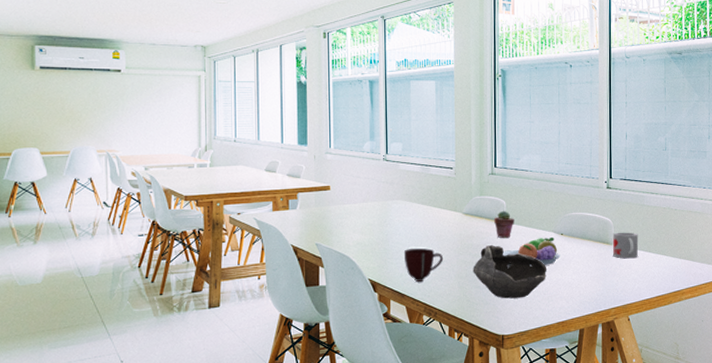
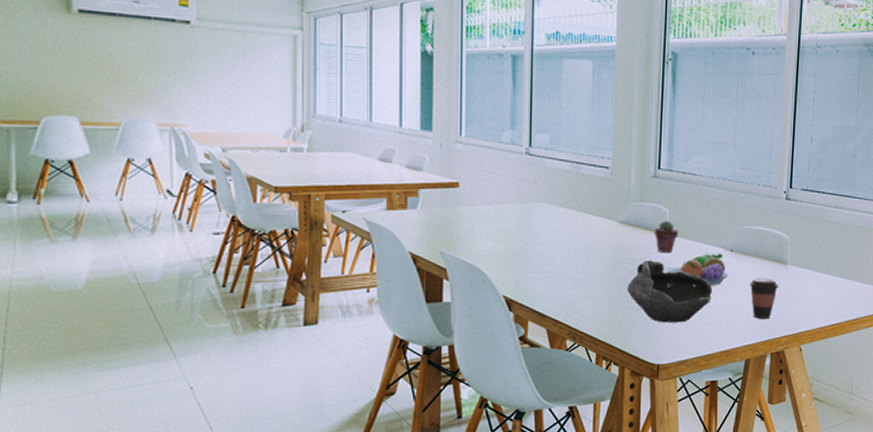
mug: present [404,247,444,282] -> none [547,260,594,300]
coffee cup: none [579,257,606,293] -> present [749,277,779,319]
mug: present [612,232,639,259] -> none [787,250,818,281]

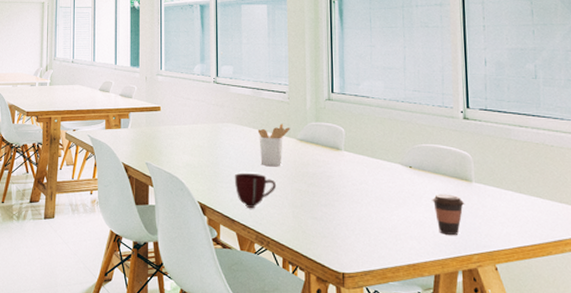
mug: none [547,260,594,300] -> present [235,172,277,208]
utensil holder: none [575,204,612,253] -> present [257,124,290,167]
bowl: present [627,260,712,323] -> none [308,174,393,234]
potted succulent: present [655,220,678,252] -> none [332,138,355,168]
fruit bowl: present [663,254,729,286] -> none [342,170,409,200]

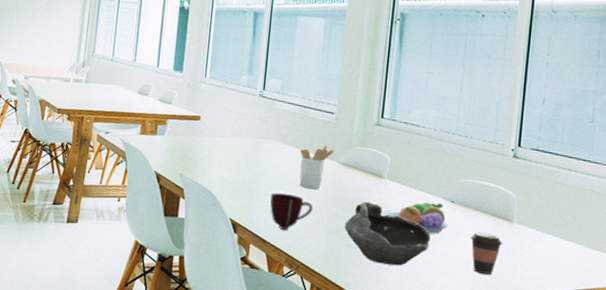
bowl: none [308,174,393,234] -> present [344,201,430,266]
fruit bowl: none [342,170,409,200] -> present [380,202,448,234]

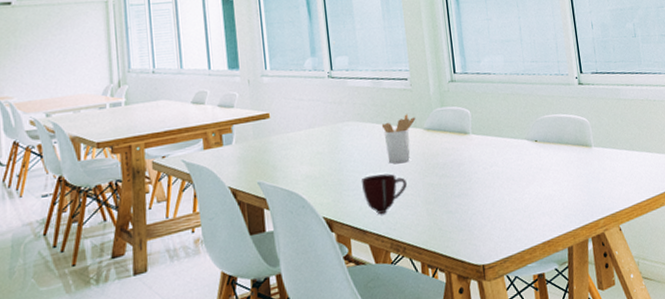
bowl: present [344,201,430,266] -> none [441,161,525,222]
fruit bowl: present [380,202,448,234] -> none [473,145,537,181]
coffee cup: present [470,231,503,275] -> none [558,162,588,205]

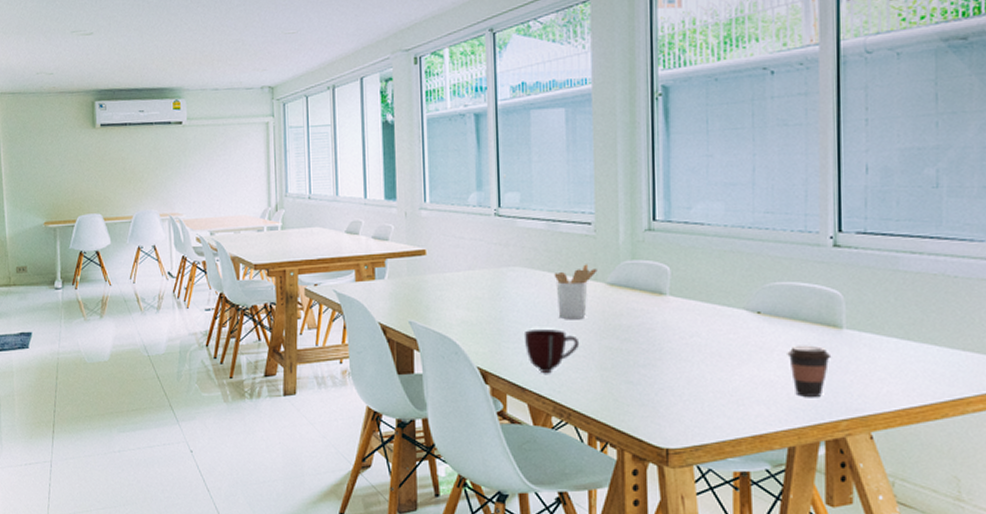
coffee cup: none [558,162,588,205] -> present [787,345,832,397]

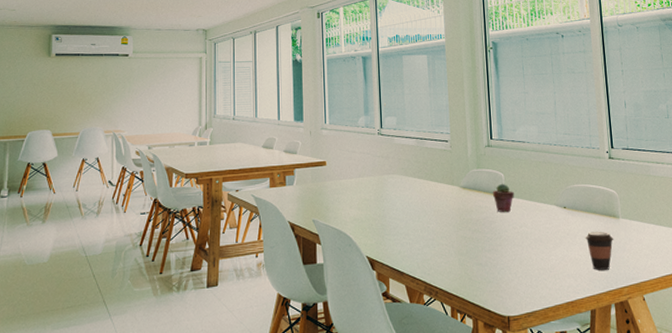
mug: present [525,328,580,372] -> none [402,223,443,259]
utensil holder: present [554,264,597,320] -> none [422,172,454,216]
potted succulent: none [653,279,684,317] -> present [493,183,514,212]

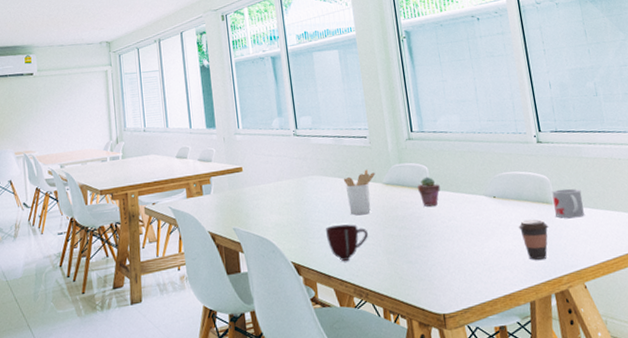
mug: none [402,223,443,259] -> present [326,224,369,261]
utensil holder: none [422,172,454,216] -> present [343,169,375,215]
mug: none [619,204,648,233] -> present [552,188,585,218]

